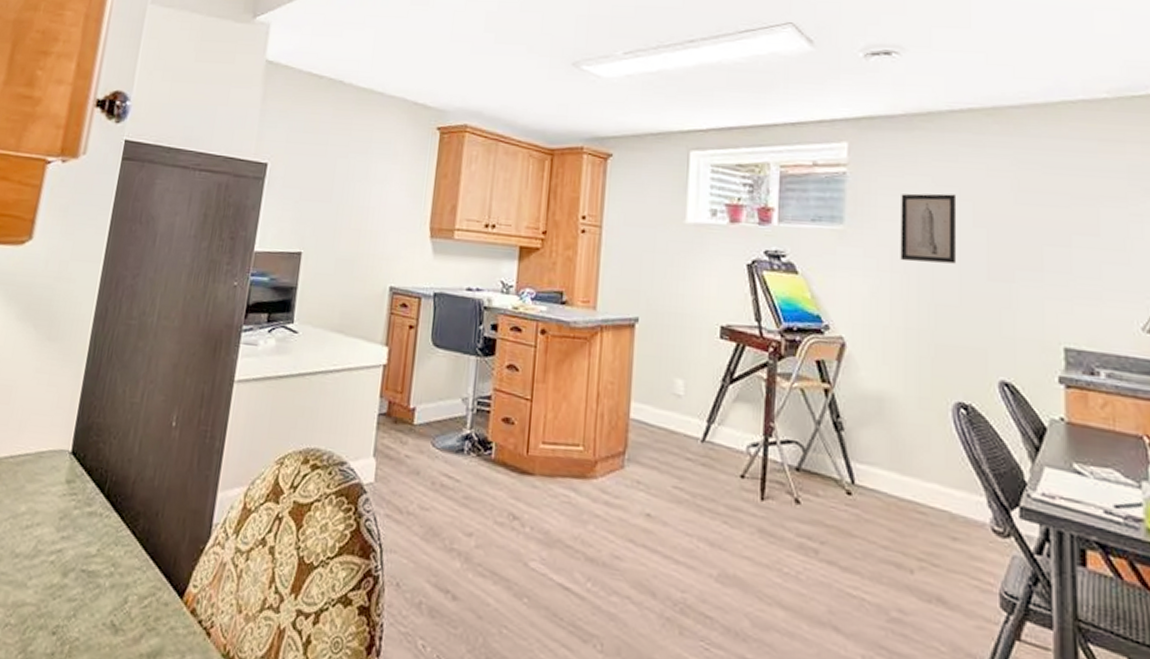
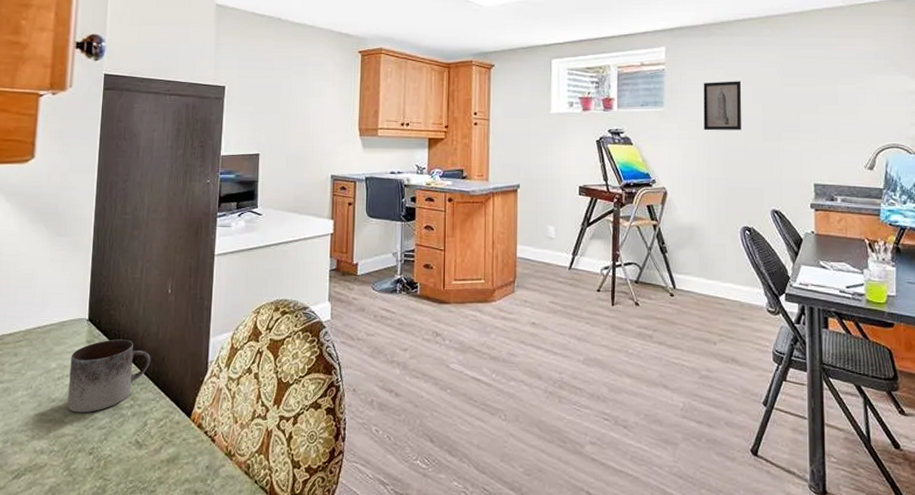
mug: none [33,481,142,577] -> present [67,339,151,413]

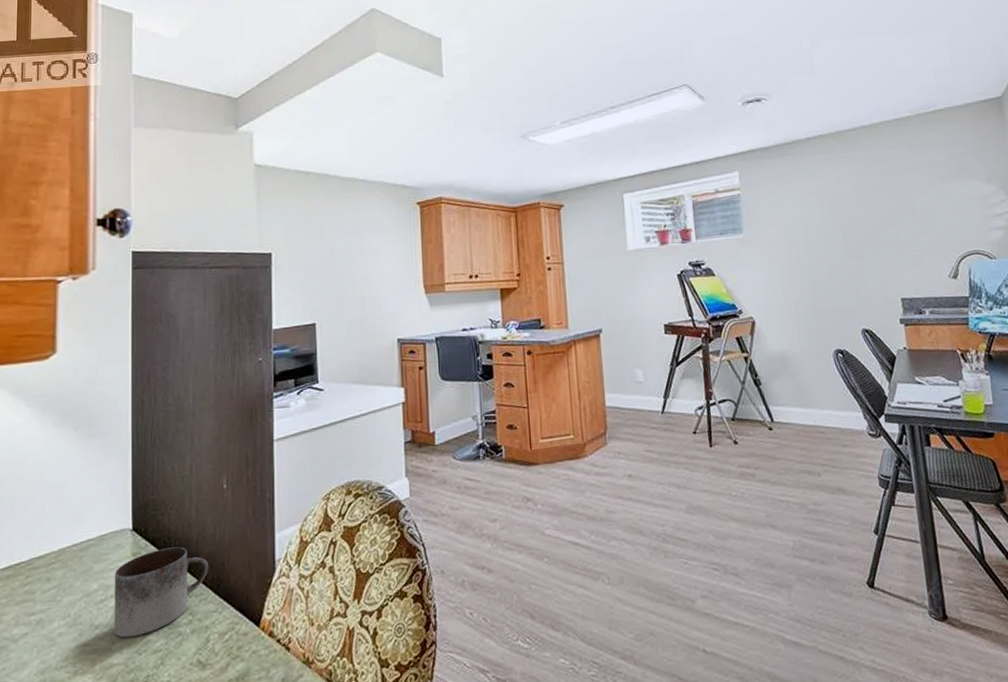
wall art: present [703,81,742,131] -> none [780,200,823,254]

